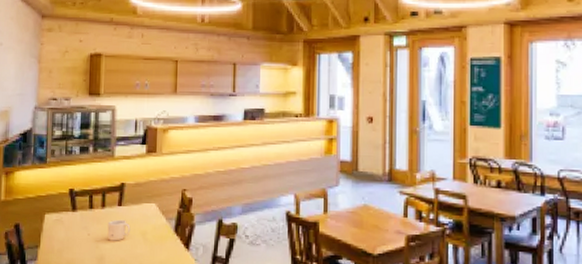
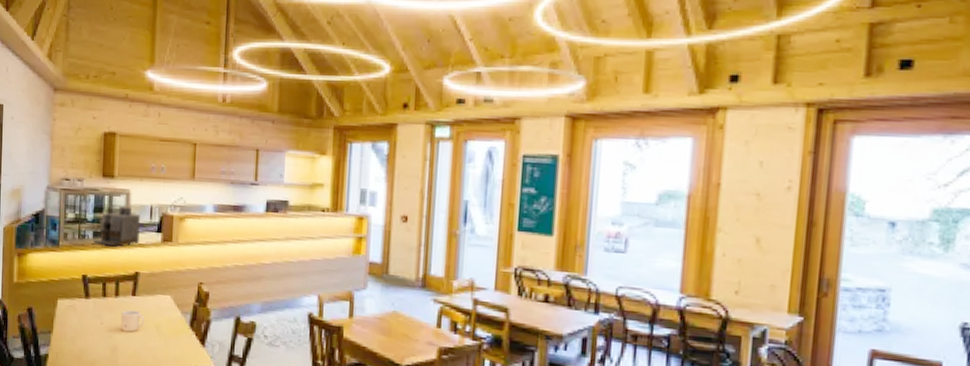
coffee machine: none [79,122,125,161] -> present [93,206,140,248]

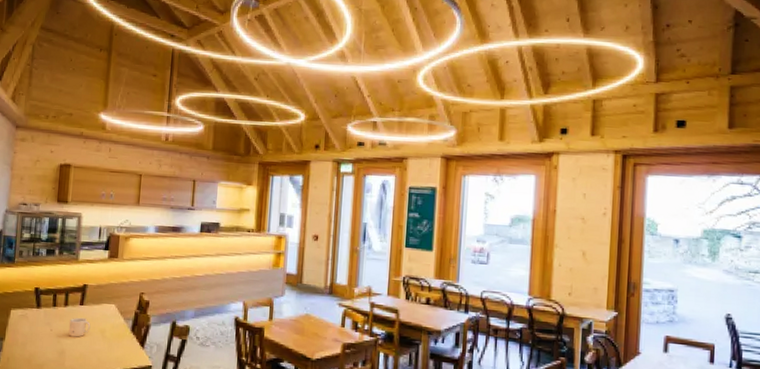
coffee machine: present [93,206,140,248] -> none [46,227,90,264]

